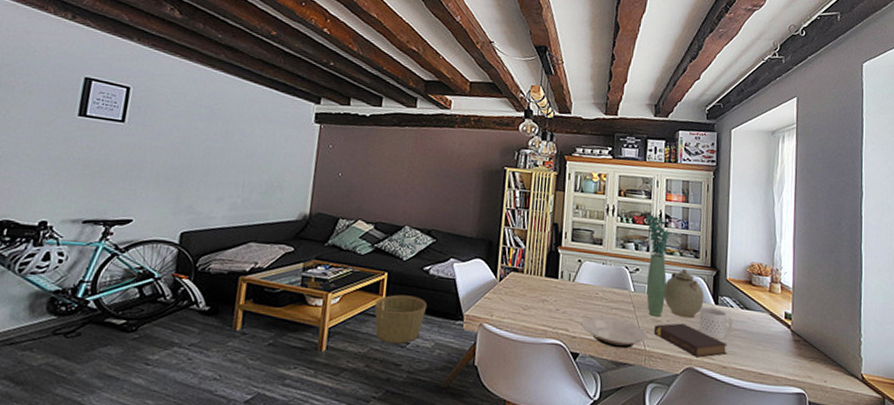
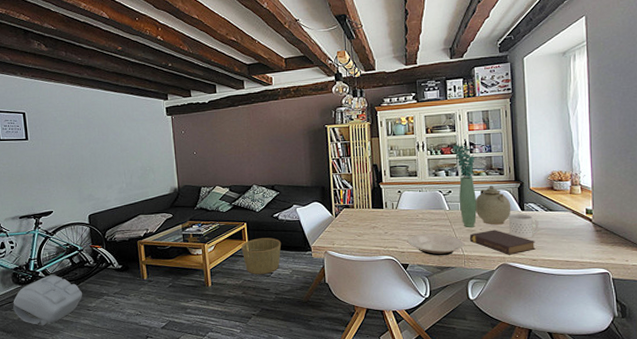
backpack: none [35,306,145,380] -> present [13,274,83,326]

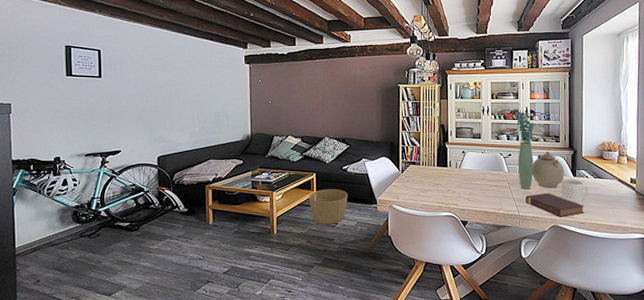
backpack: present [13,274,83,326] -> none [71,214,145,267]
plate: present [407,233,465,256] -> none [468,193,520,215]

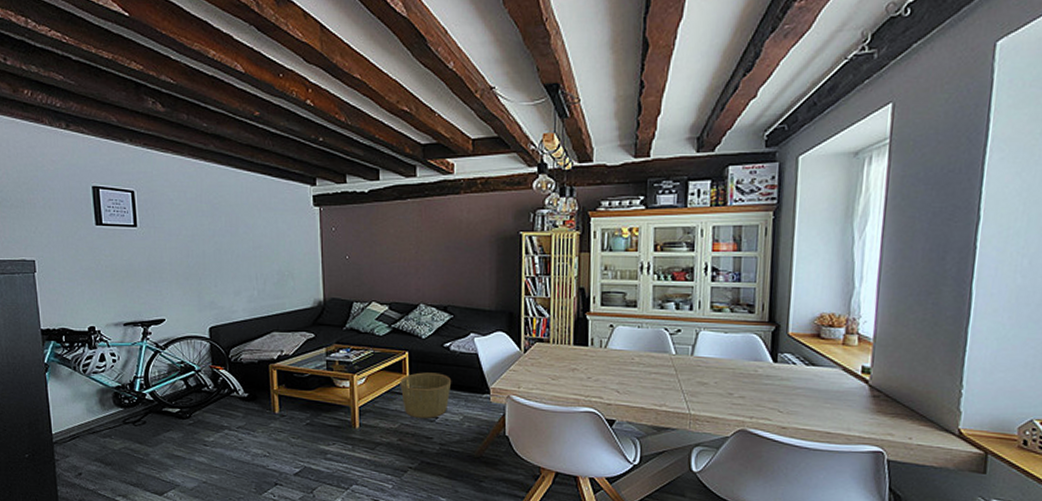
vase: present [515,108,534,190] -> none [688,265,717,380]
book: present [525,193,584,217] -> none [699,384,788,419]
teapot: present [532,152,565,189] -> none [711,326,760,379]
mug: present [561,179,588,203] -> none [753,366,795,400]

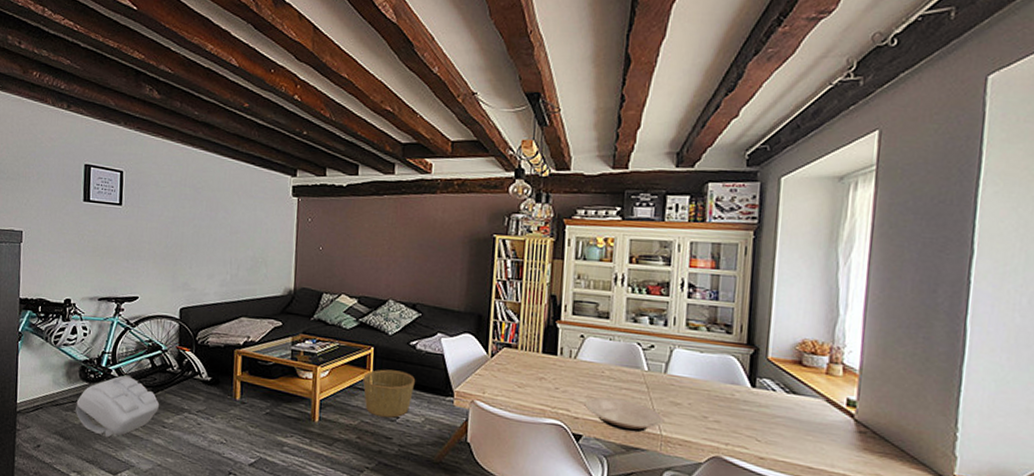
backpack: none [113,398,199,460] -> present [75,375,160,438]
plate: none [616,382,692,413] -> present [584,396,664,432]

